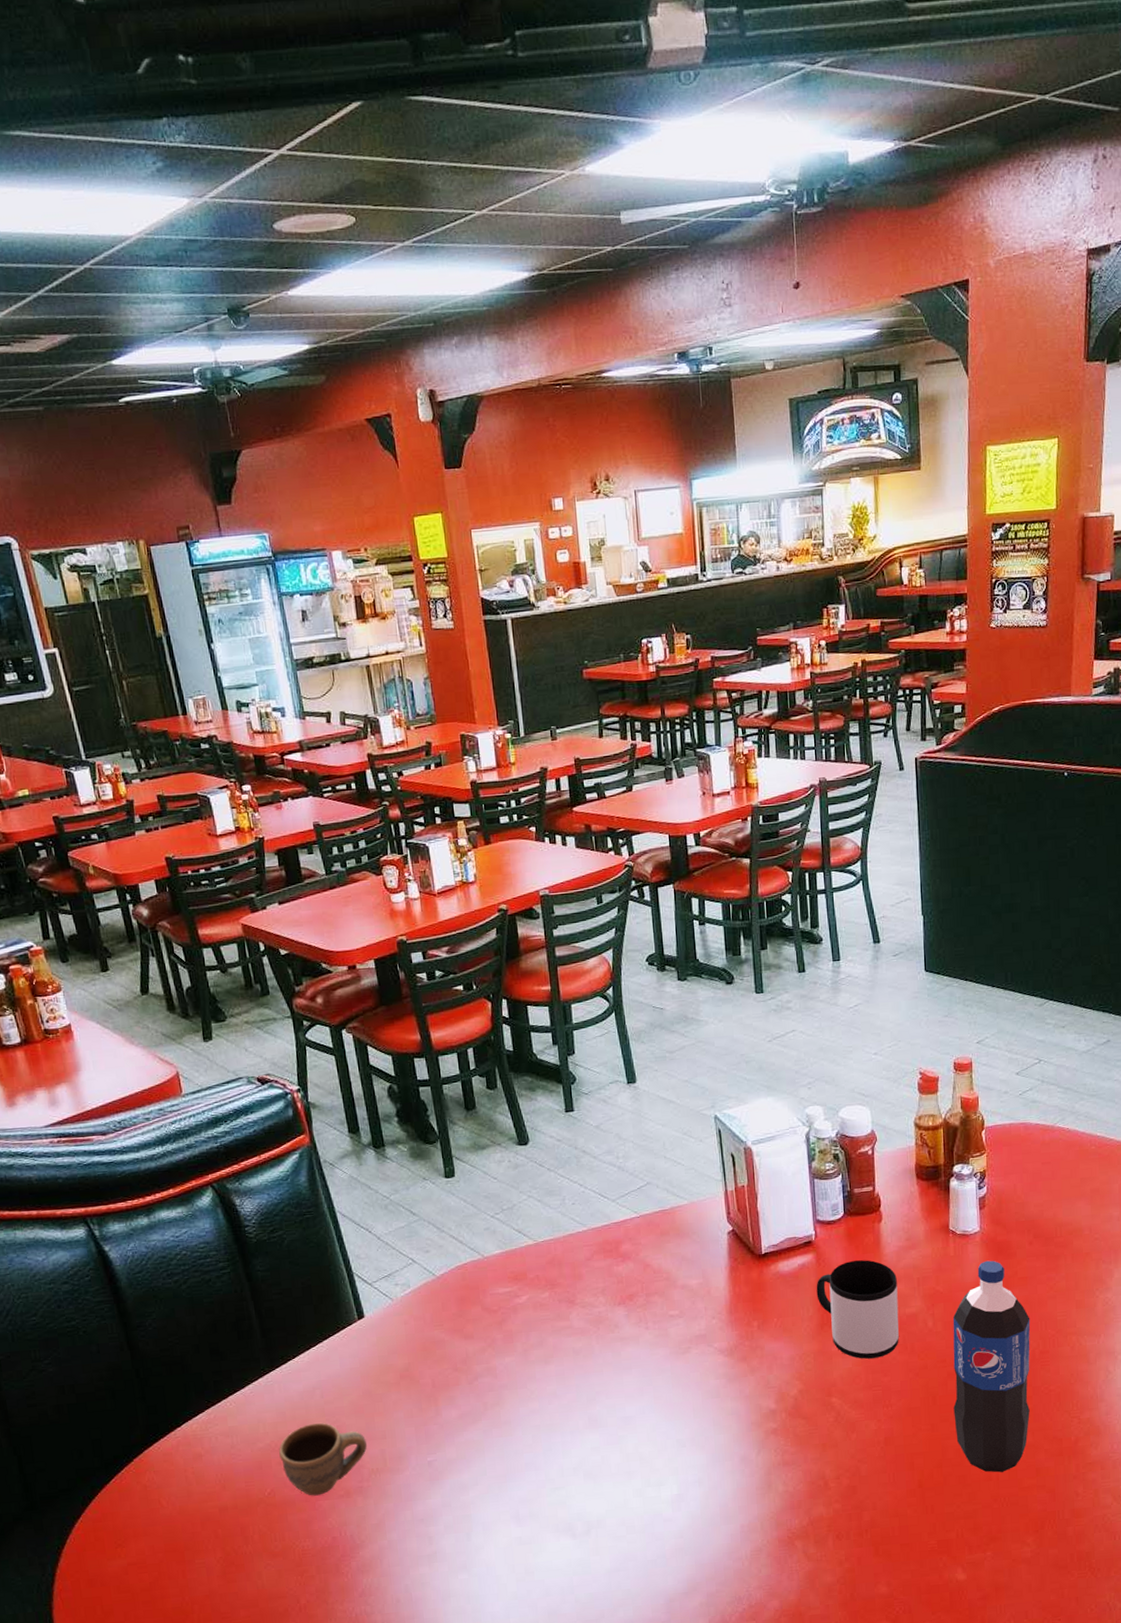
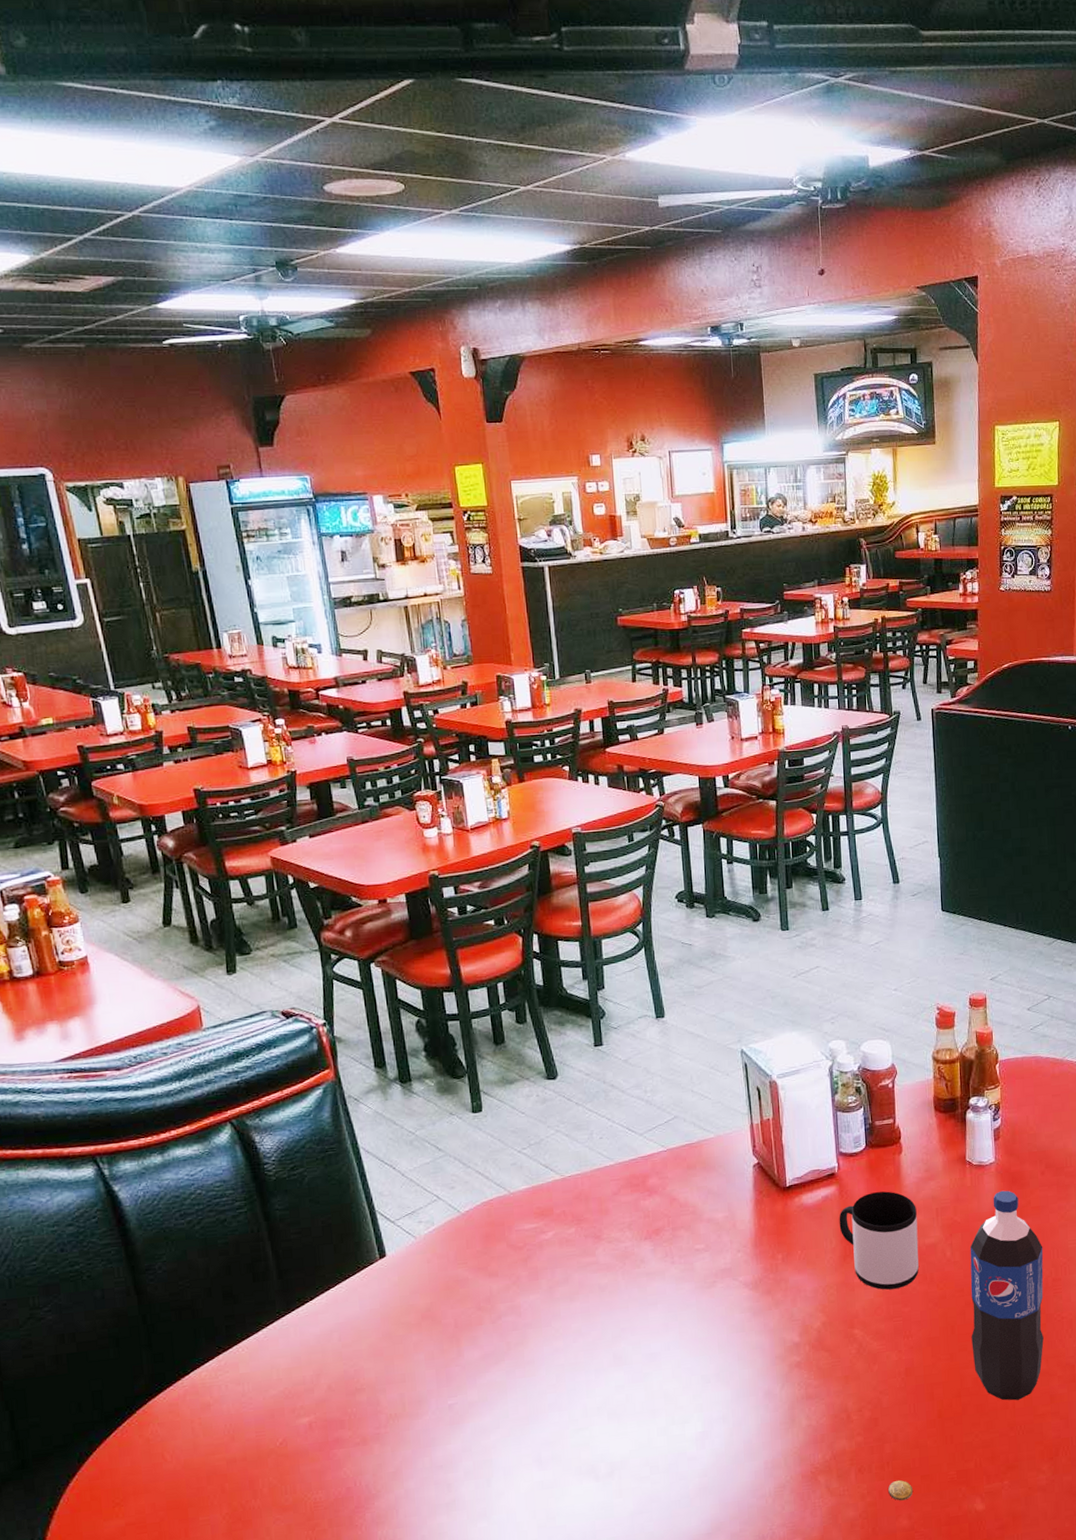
cup: present [279,1423,367,1496] -> none [292,1367,385,1445]
coin: none [867,1547,893,1568] -> present [888,1480,913,1501]

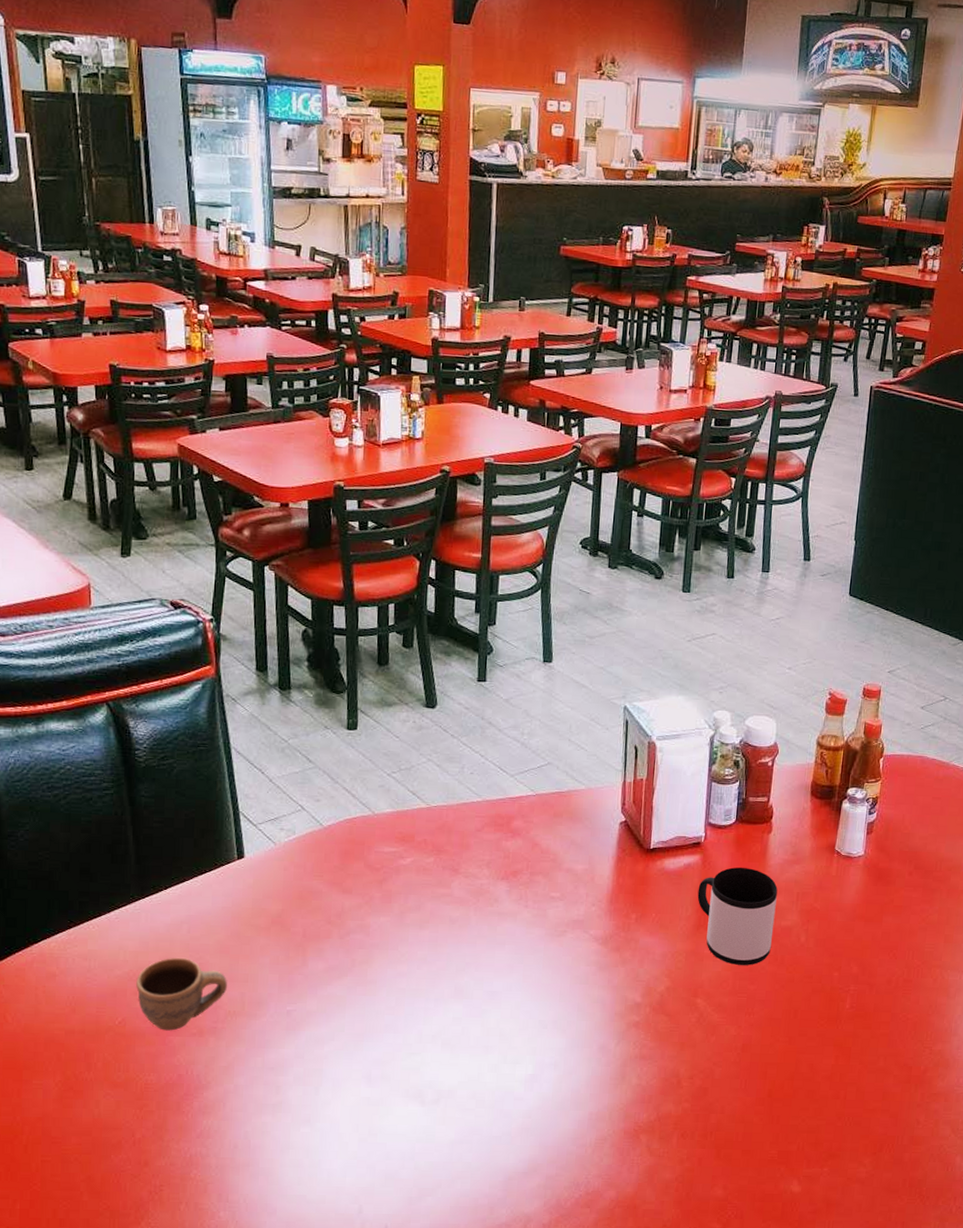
cup: none [292,1367,385,1445] -> present [136,958,227,1031]
coin: present [888,1480,913,1501] -> none [707,1150,733,1171]
pop: present [969,1190,1044,1401] -> none [811,885,899,1092]

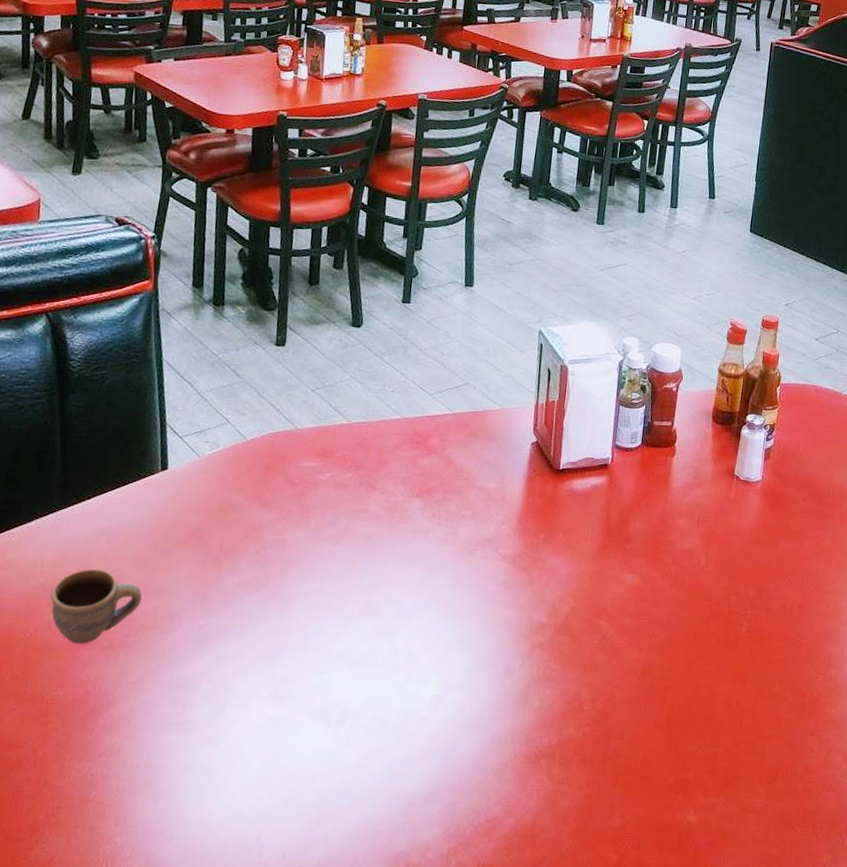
mug: present [697,867,778,965] -> none [603,489,680,588]

